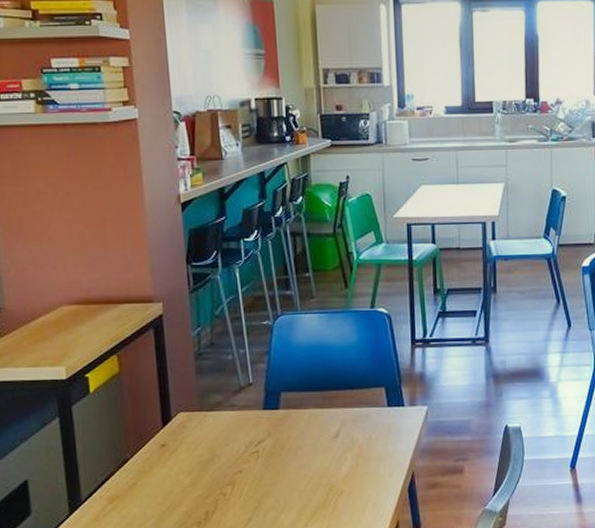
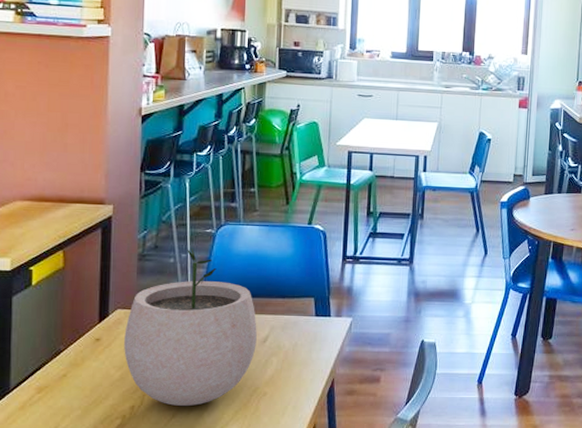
plant pot: none [190,342,328,509] -> present [124,248,257,406]

